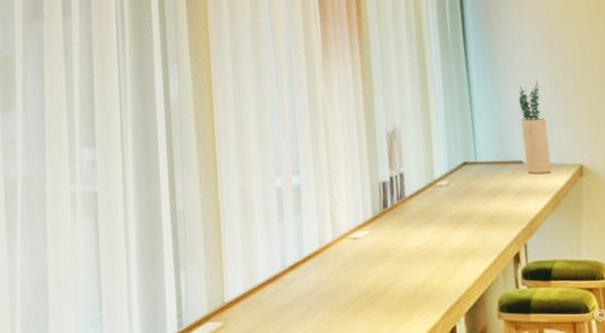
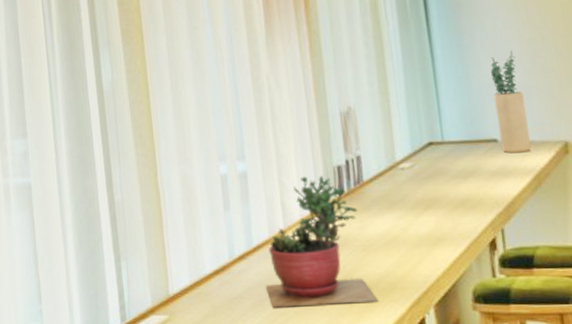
succulent plant: none [314,190,415,316] -> present [265,175,378,308]

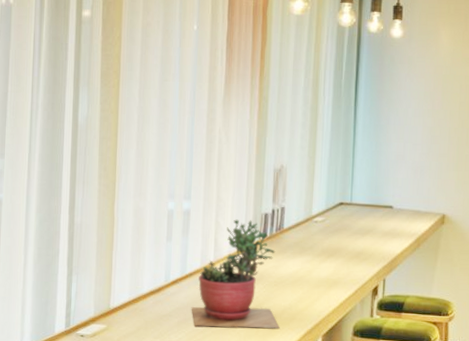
vase: present [490,50,532,154] -> none [395,135,419,220]

